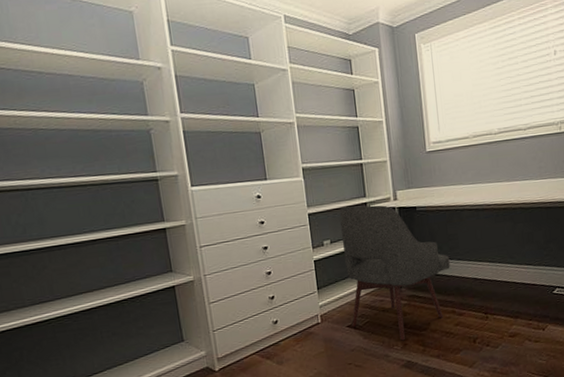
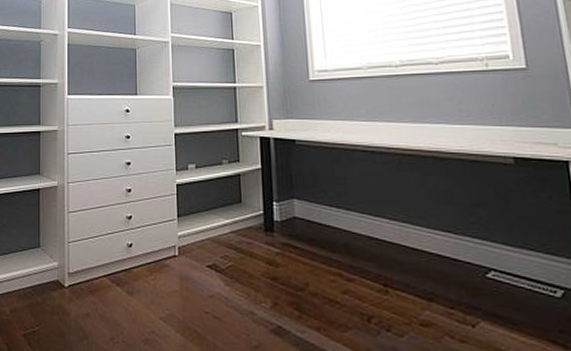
chair: present [339,205,450,341] -> none [207,131,337,299]

